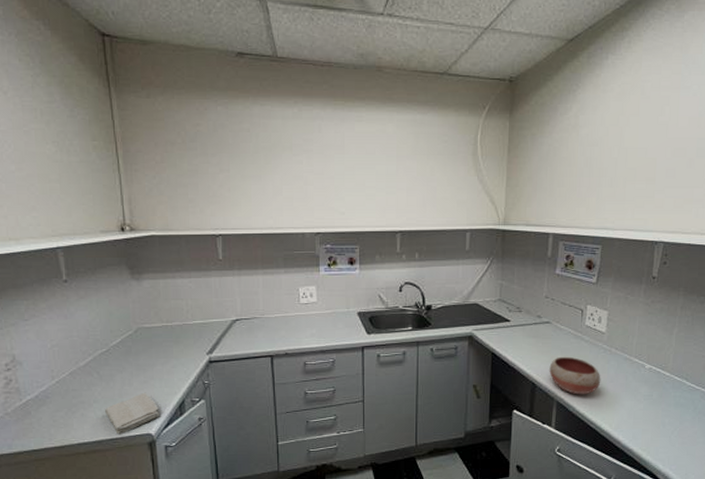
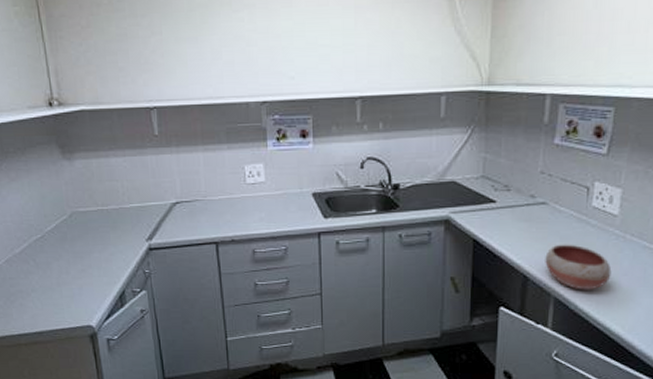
washcloth: present [104,392,159,435] -> none [42,281,99,326]

